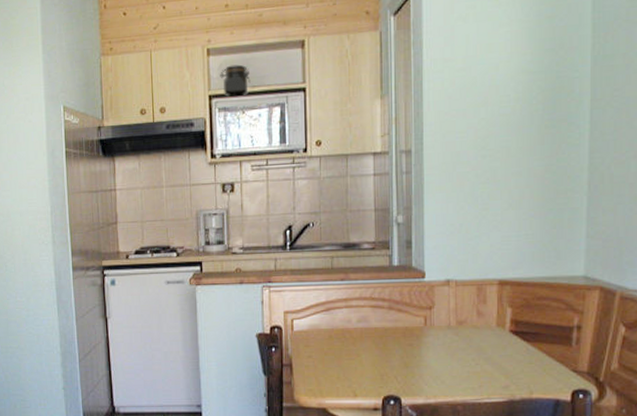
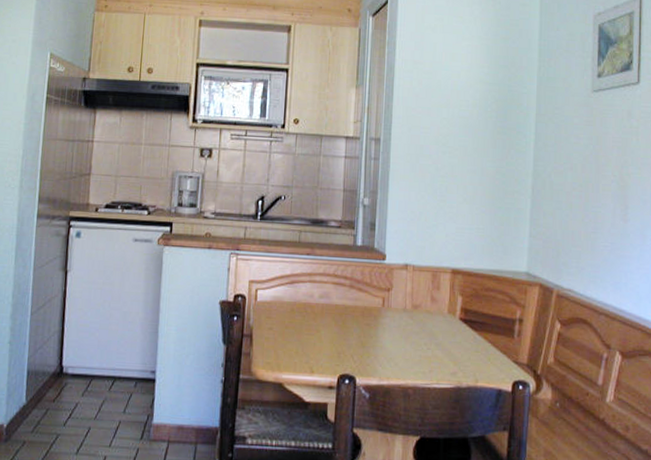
jar: present [220,64,251,97] -> none [209,38,238,68]

